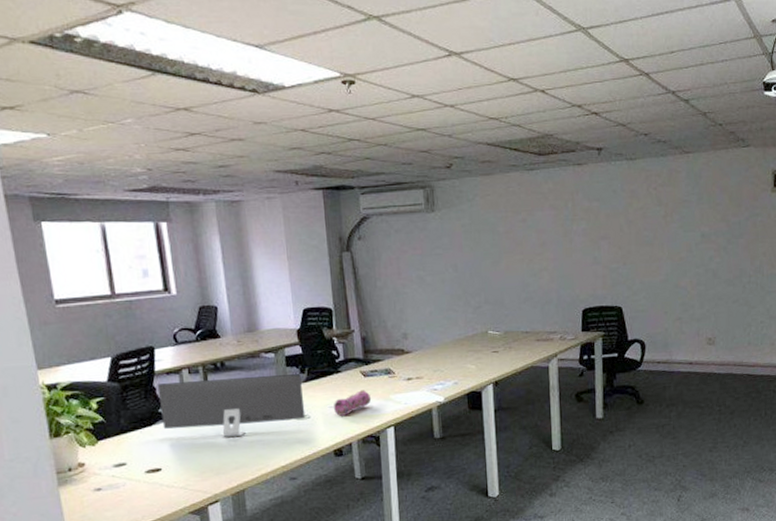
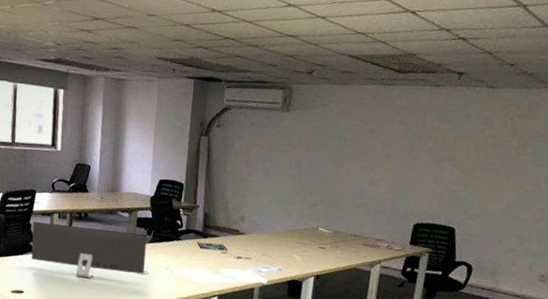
pencil case: present [333,390,372,416] -> none [169,259,203,279]

